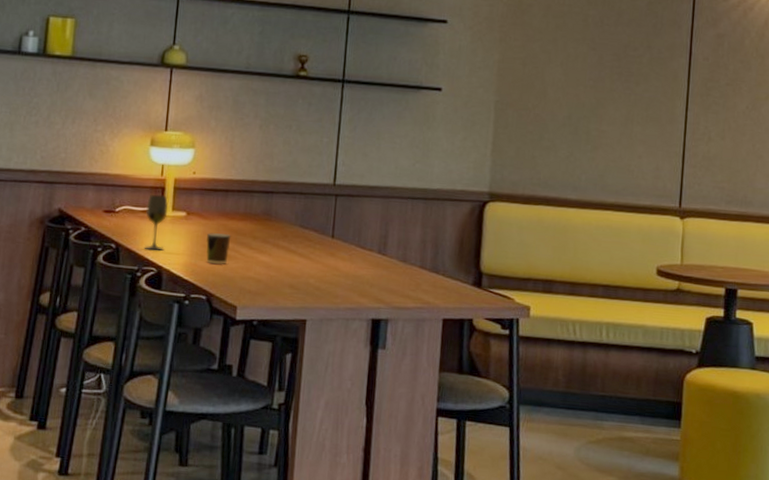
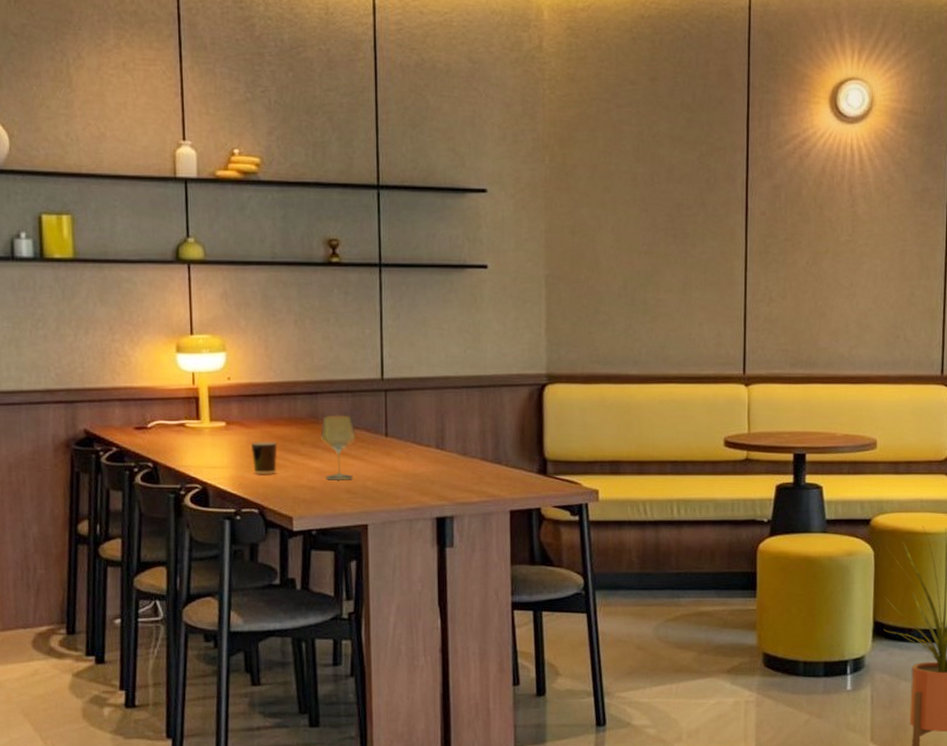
wine glass: present [144,194,168,251] -> none [181,405,206,466]
wine glass: none [271,214,305,276] -> present [320,415,356,480]

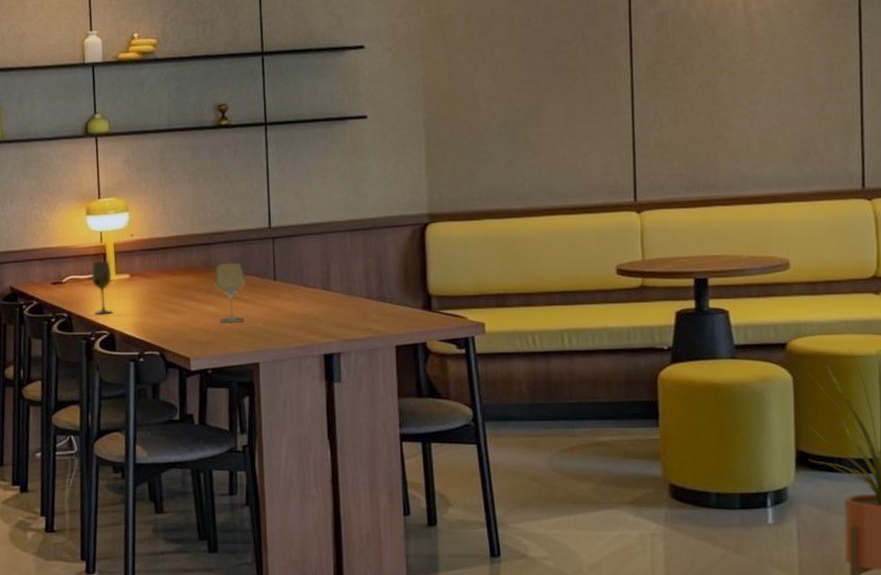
wine glass: none [181,405,206,466] -> present [91,260,112,315]
mug: present [251,442,278,475] -> none [152,290,176,321]

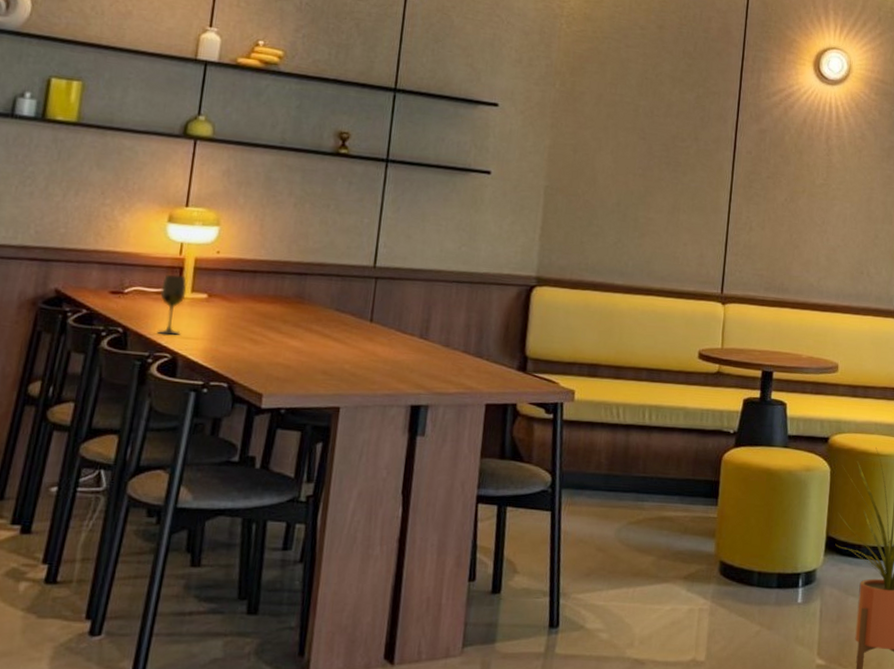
wine glass: present [213,262,247,323] -> none [303,297,341,362]

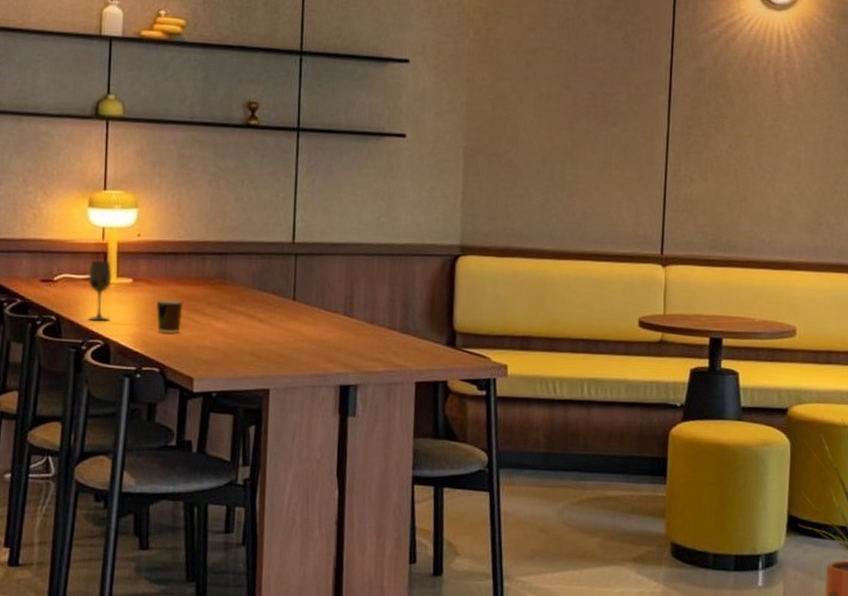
mug: none [229,316,259,350] -> present [156,300,184,334]

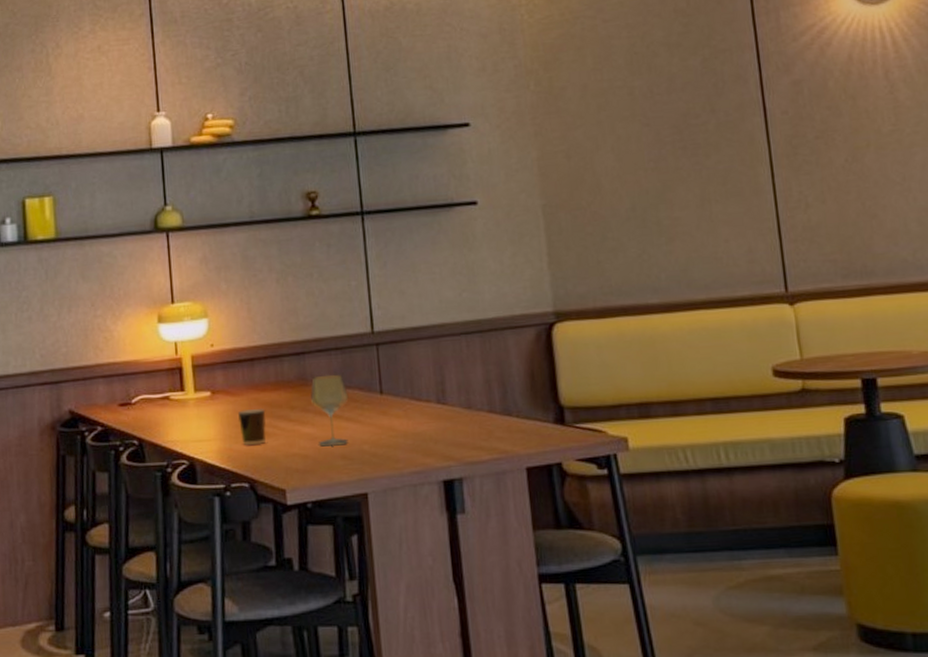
wine glass: present [88,260,112,322] -> none [165,376,192,442]
wine glass: none [227,276,263,343] -> present [310,374,349,447]

